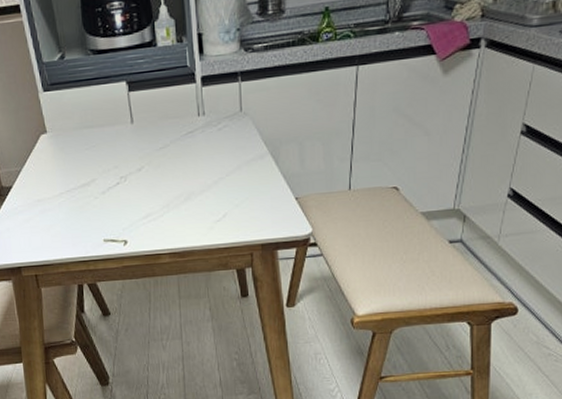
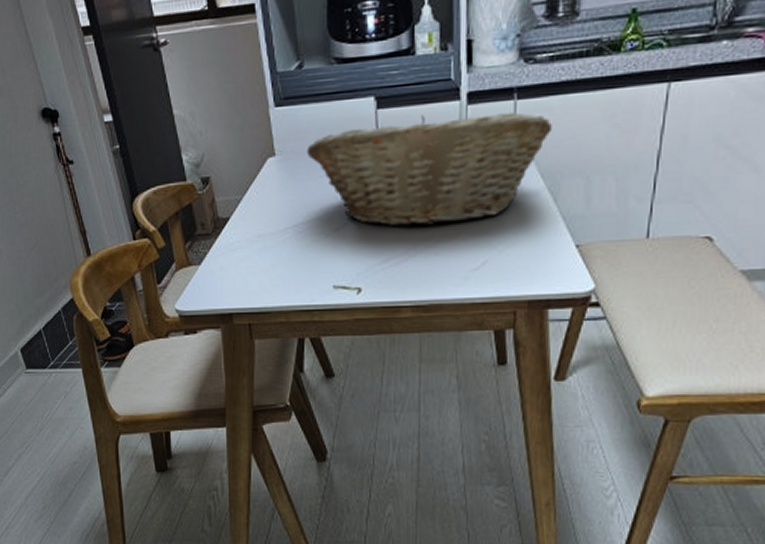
fruit basket: none [73,92,270,189] -> present [306,112,552,227]

